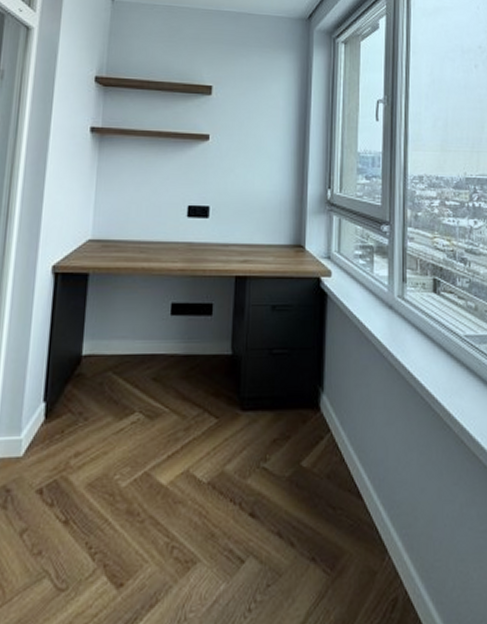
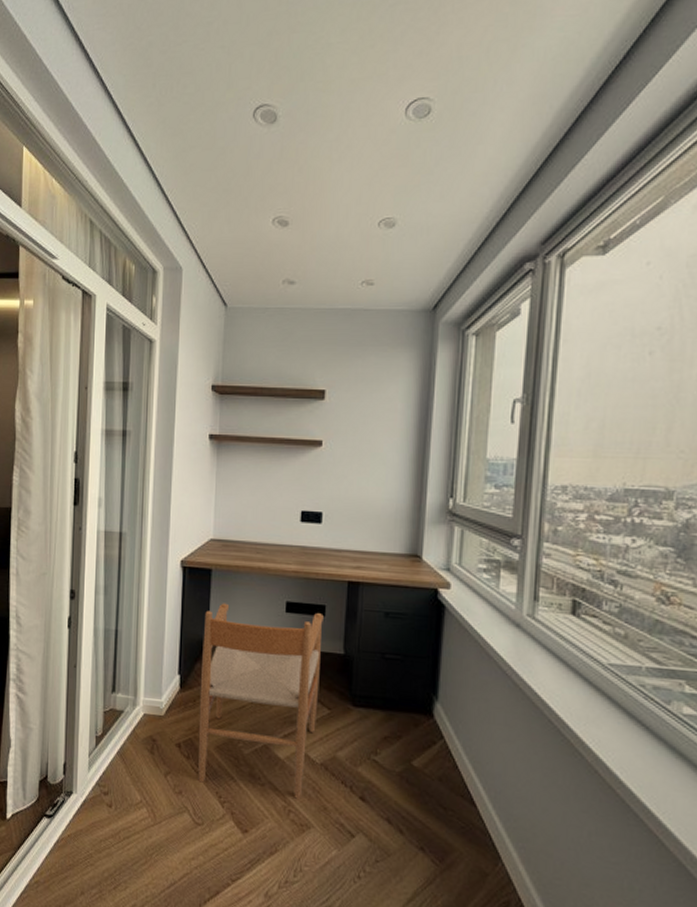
chair: none [63,311,211,534] -> present [198,603,324,799]

